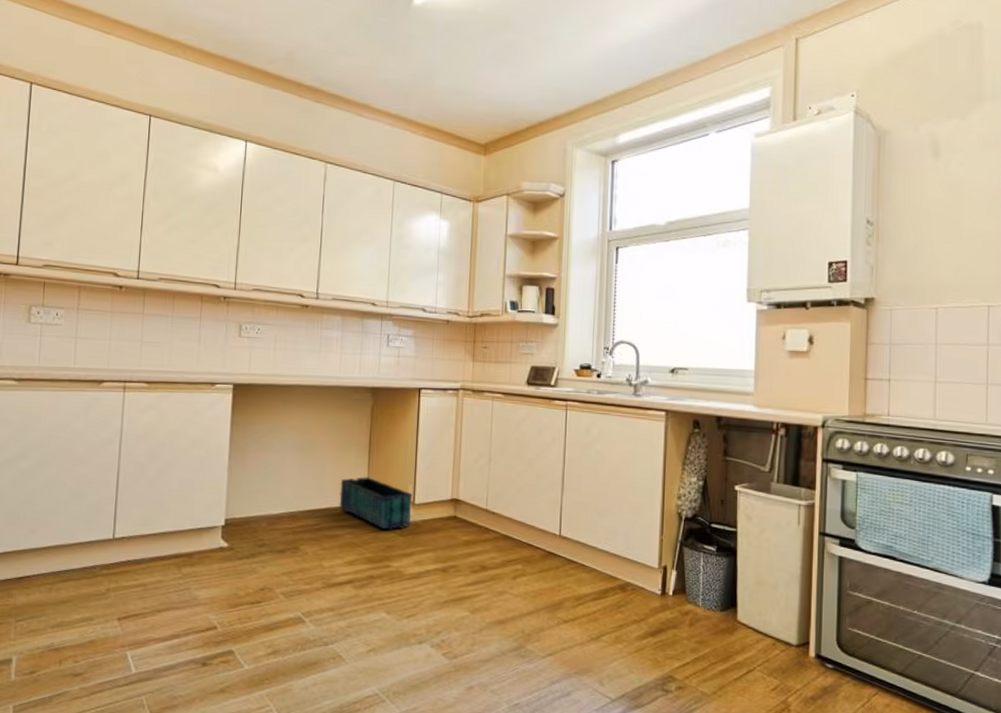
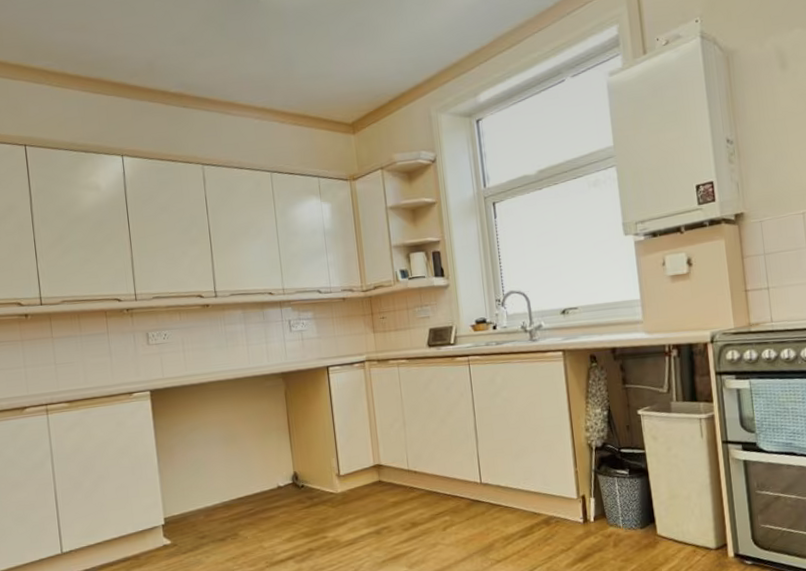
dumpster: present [339,477,413,531] -> none [267,457,339,505]

